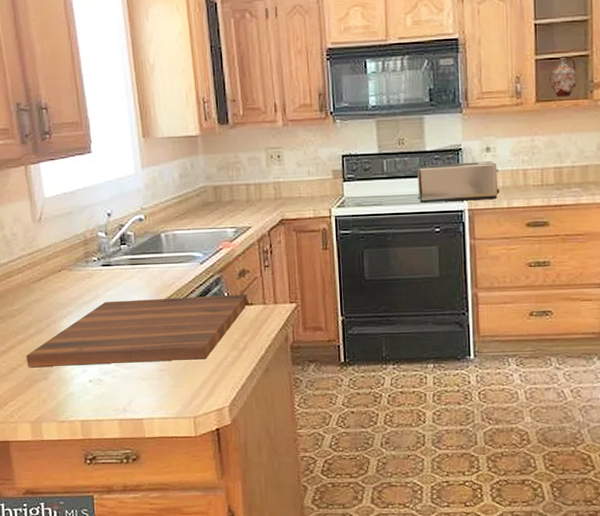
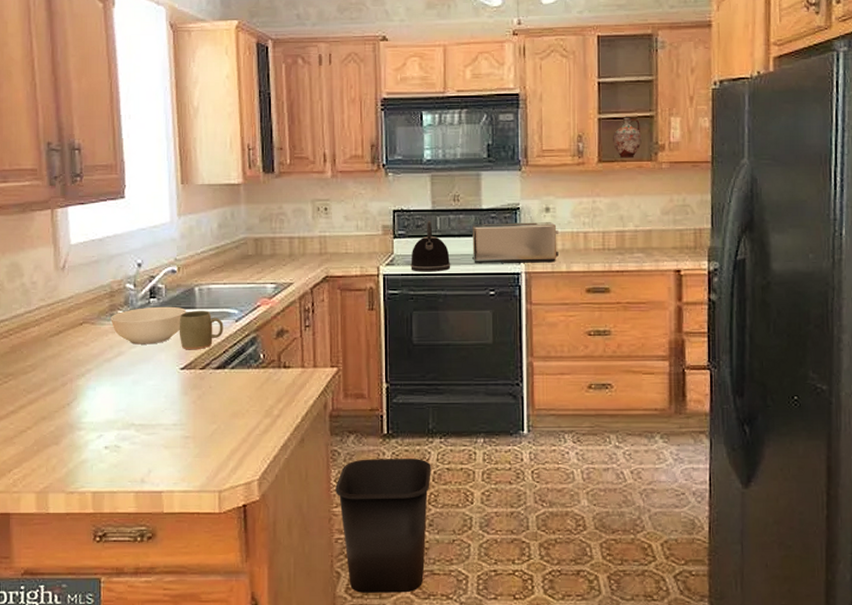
cutting board: present [26,294,248,367] -> none [37,356,285,430]
bowl: none [86,252,155,288] -> present [111,306,187,345]
mug: none [148,255,190,291] -> present [179,311,224,349]
waste bin: none [299,384,386,504] -> present [335,459,431,593]
kettle: none [360,164,398,213] -> present [411,221,451,272]

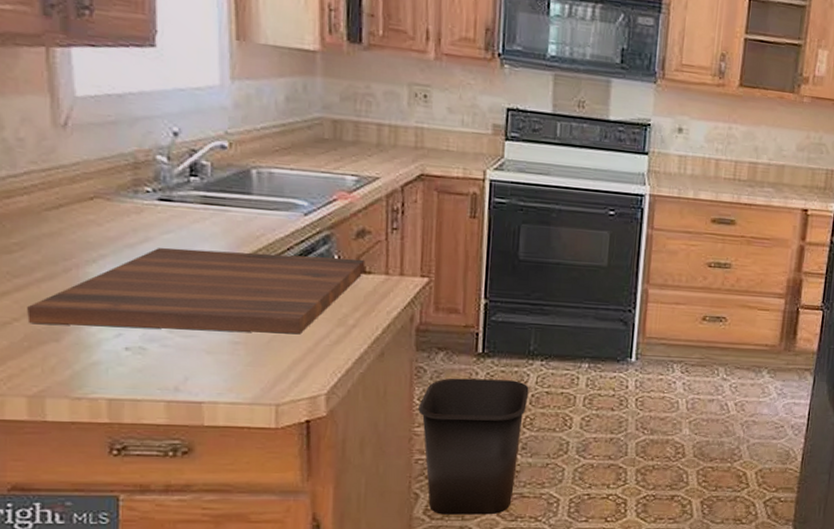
cutting board: none [37,356,285,430] -> present [27,247,366,334]
bowl: present [111,306,187,345] -> none [134,186,240,232]
mug: present [179,311,224,349] -> none [228,197,289,243]
kettle: present [411,221,451,272] -> none [522,125,569,184]
toaster: present [471,221,559,265] -> none [592,135,690,188]
ceramic jug: present [612,116,642,158] -> none [756,40,787,87]

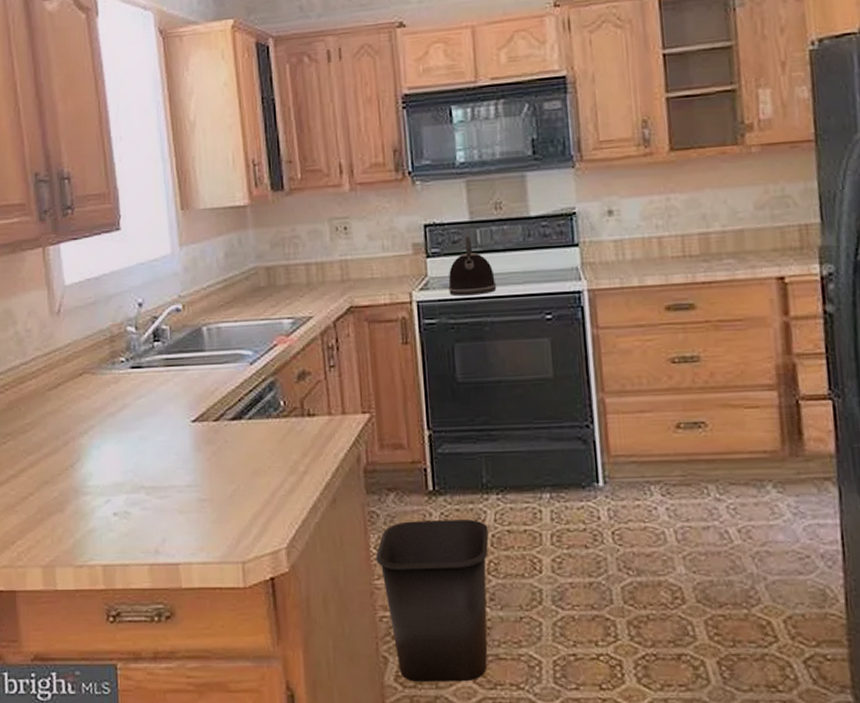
cutting board: present [27,247,366,334] -> none [39,402,309,496]
kettle: none [522,125,569,184] -> present [448,235,497,297]

